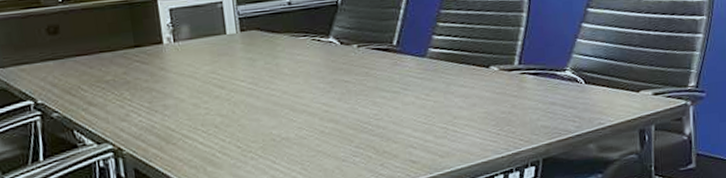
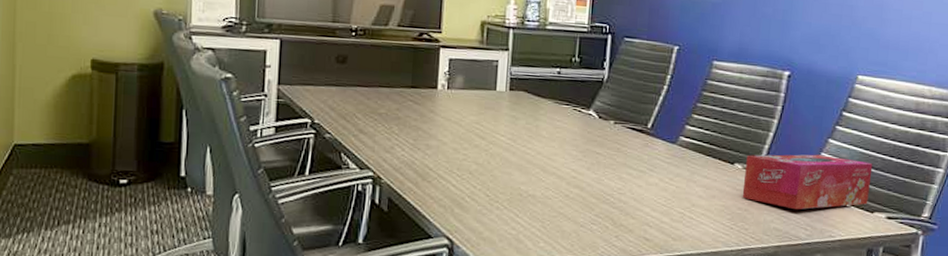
tissue box: none [501,40,632,104] -> present [742,154,873,210]

